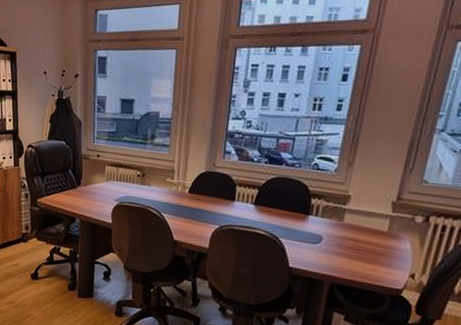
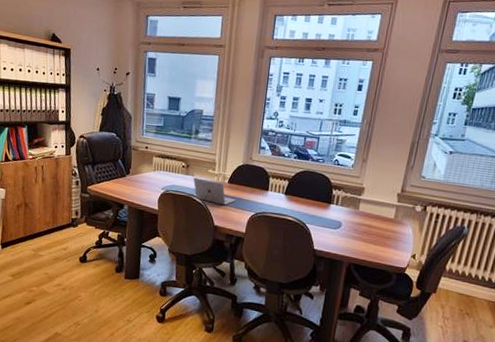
laptop: none [149,187,198,218] -> present [193,177,236,206]

